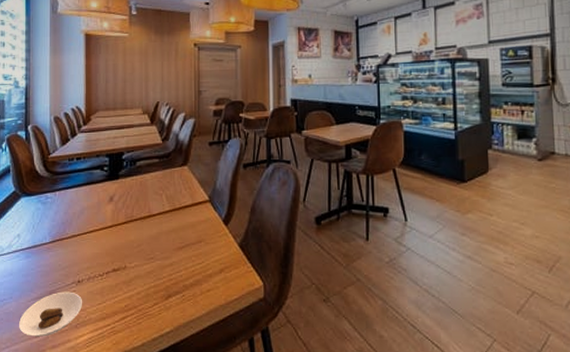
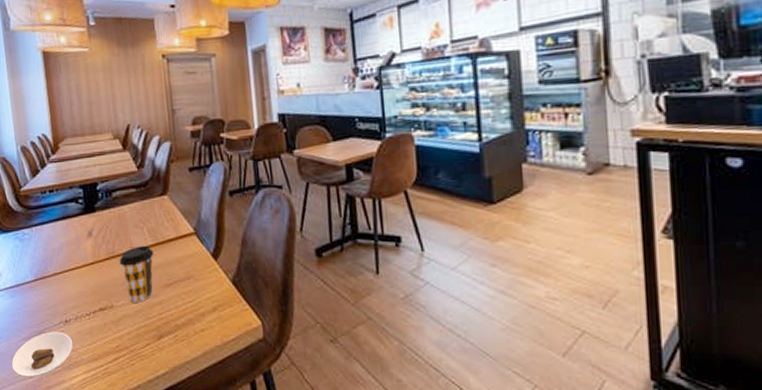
coffee cup: none [136,210,170,264] -> present [119,245,154,303]

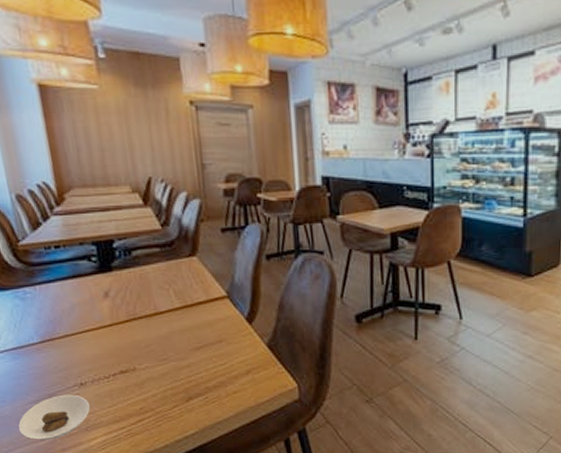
coffee cup: present [119,245,154,303] -> none [141,307,182,365]

